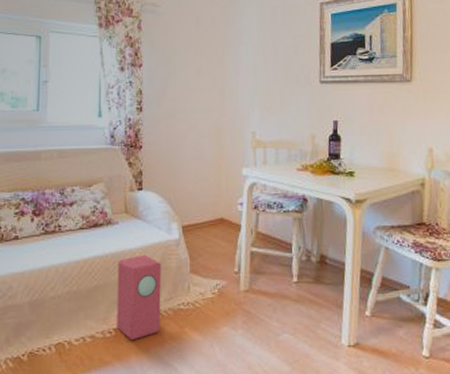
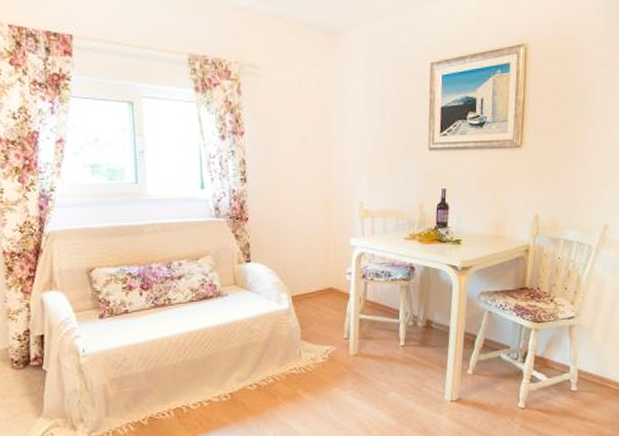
speaker: present [117,255,161,341] -> none [230,325,274,404]

